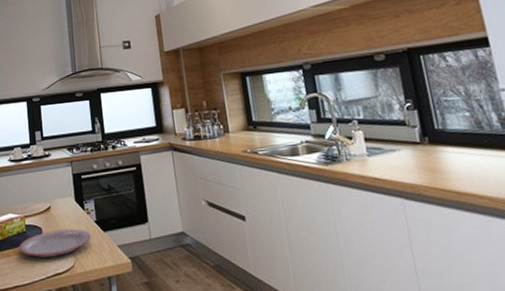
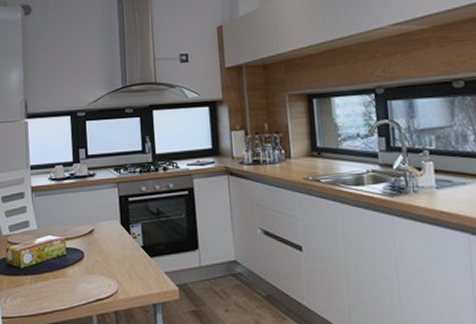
plate: present [18,228,91,257] -> none [57,253,137,282]

